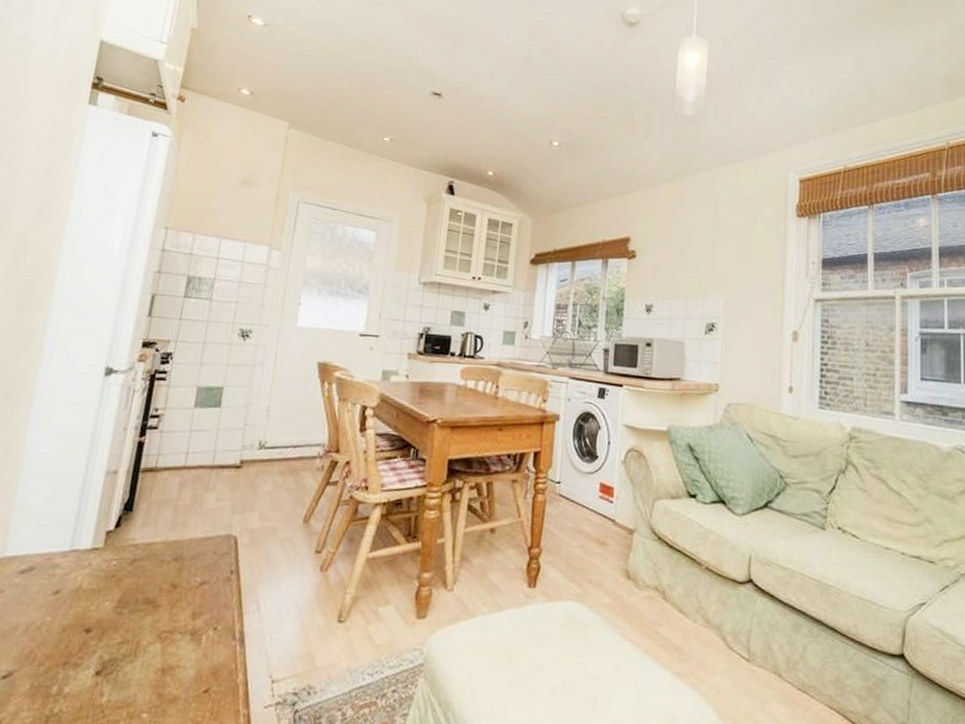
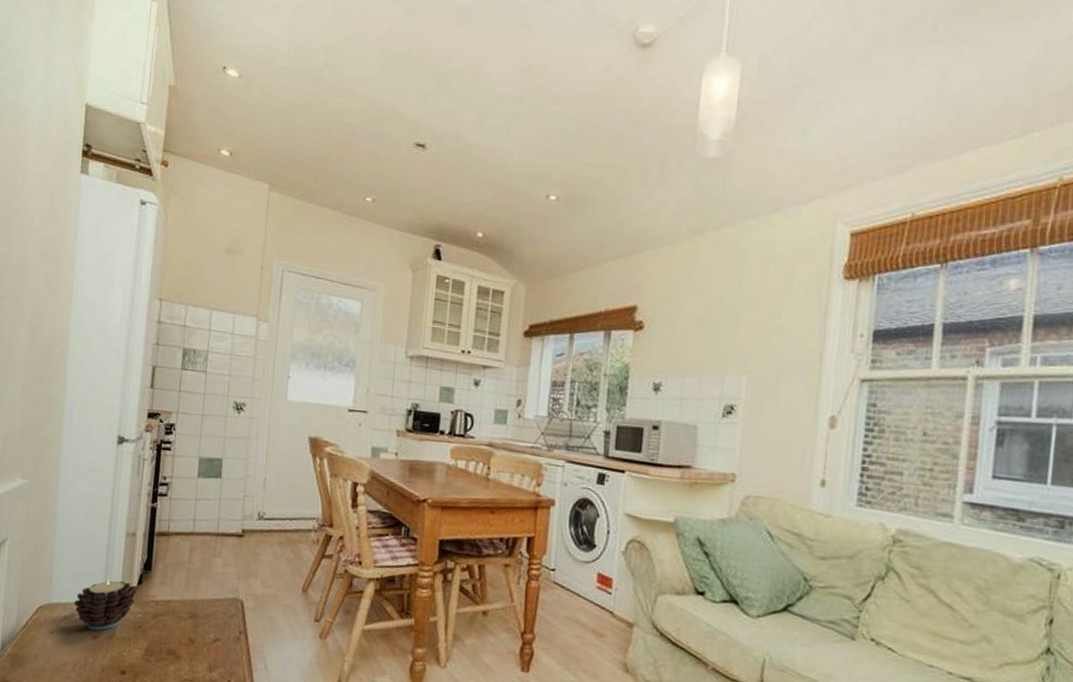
candle: none [34,523,114,585] -> present [74,578,138,631]

